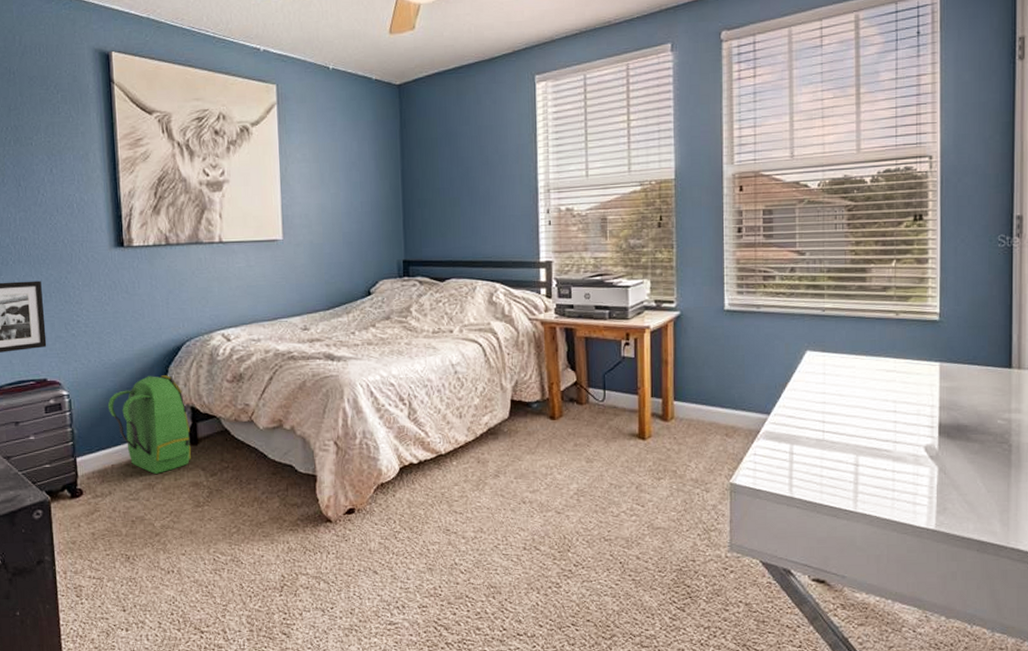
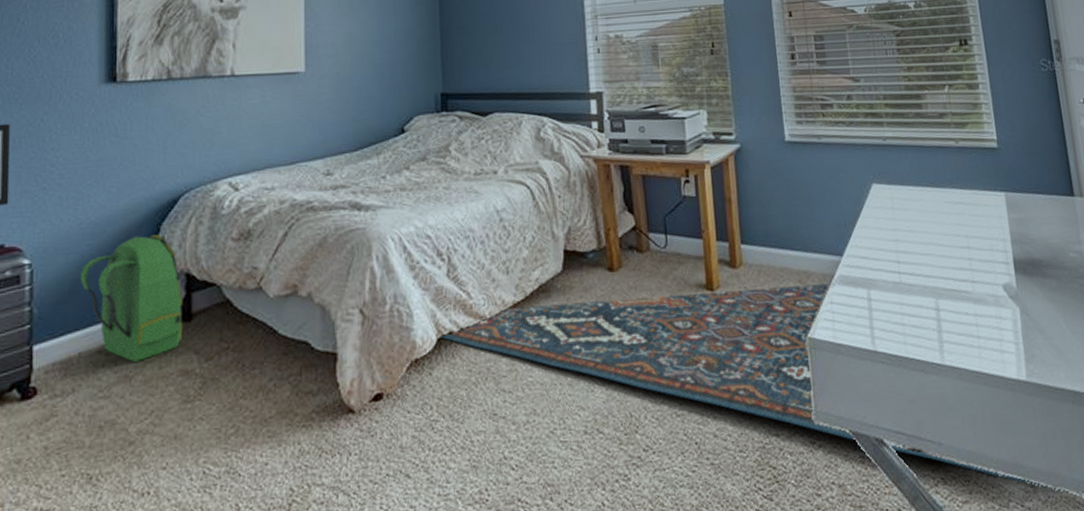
rug: none [402,437,960,624] -> present [440,283,1069,493]

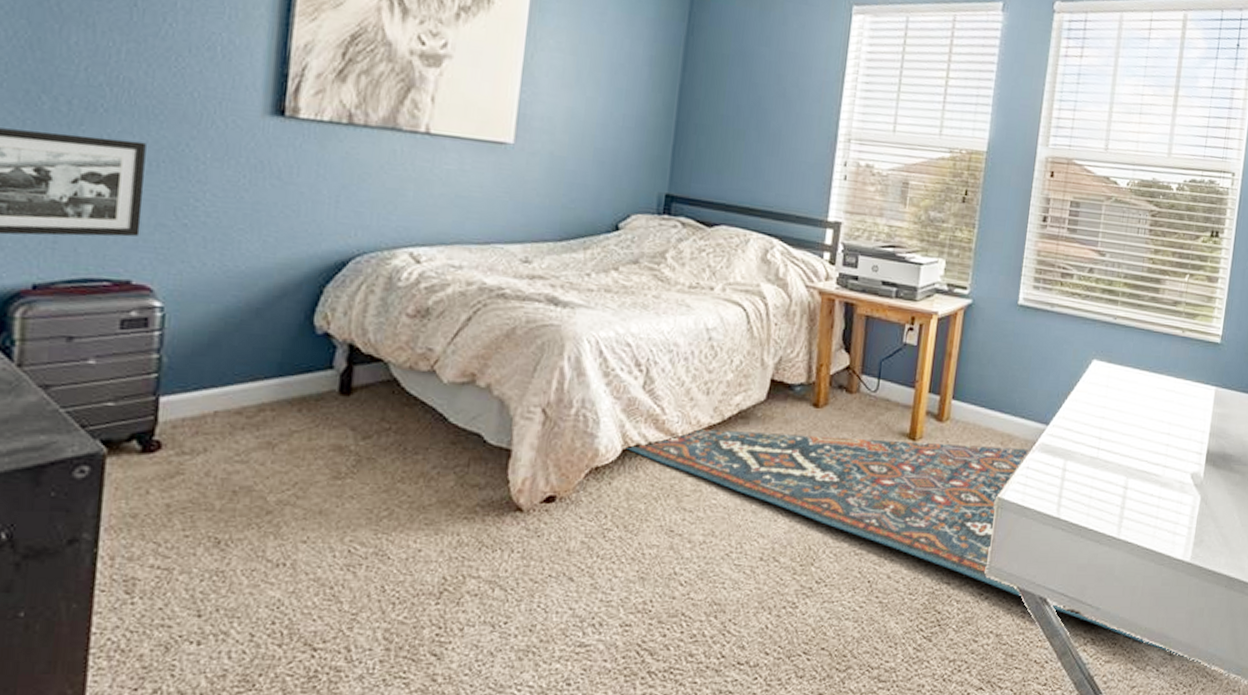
backpack: present [80,235,183,362] -> none [222,295,343,429]

